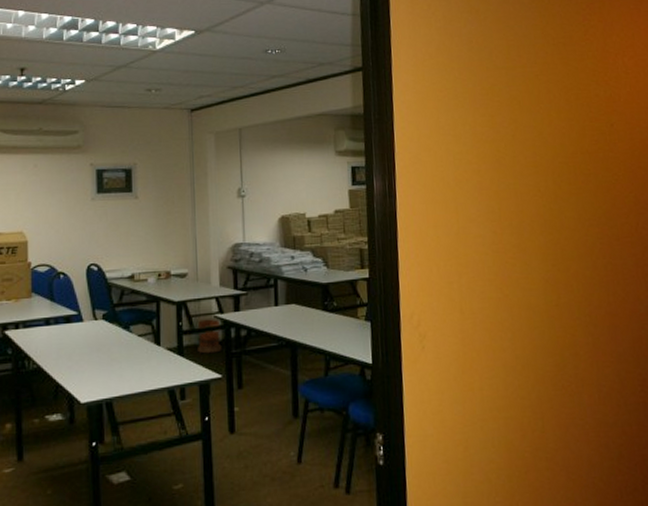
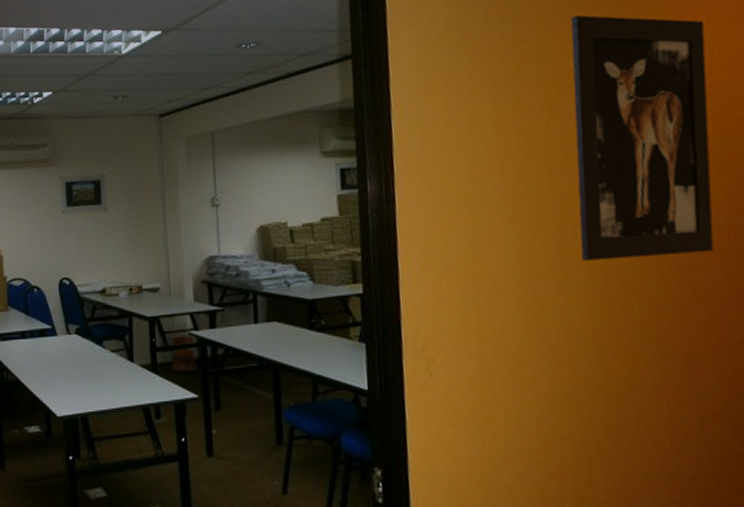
wall art: none [529,50,628,250] -> present [570,15,714,261]

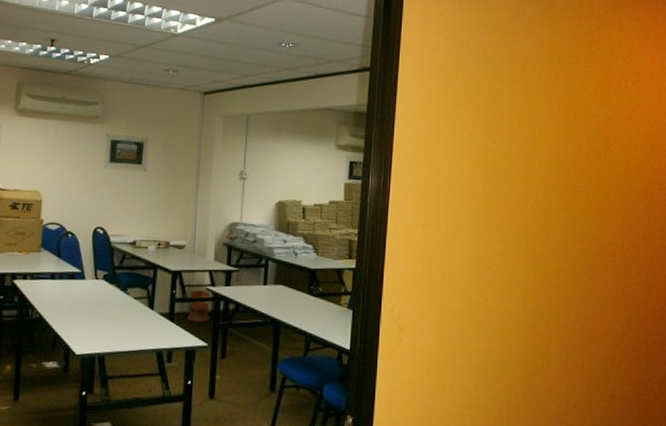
wall art: present [570,15,714,261] -> none [522,67,624,263]

